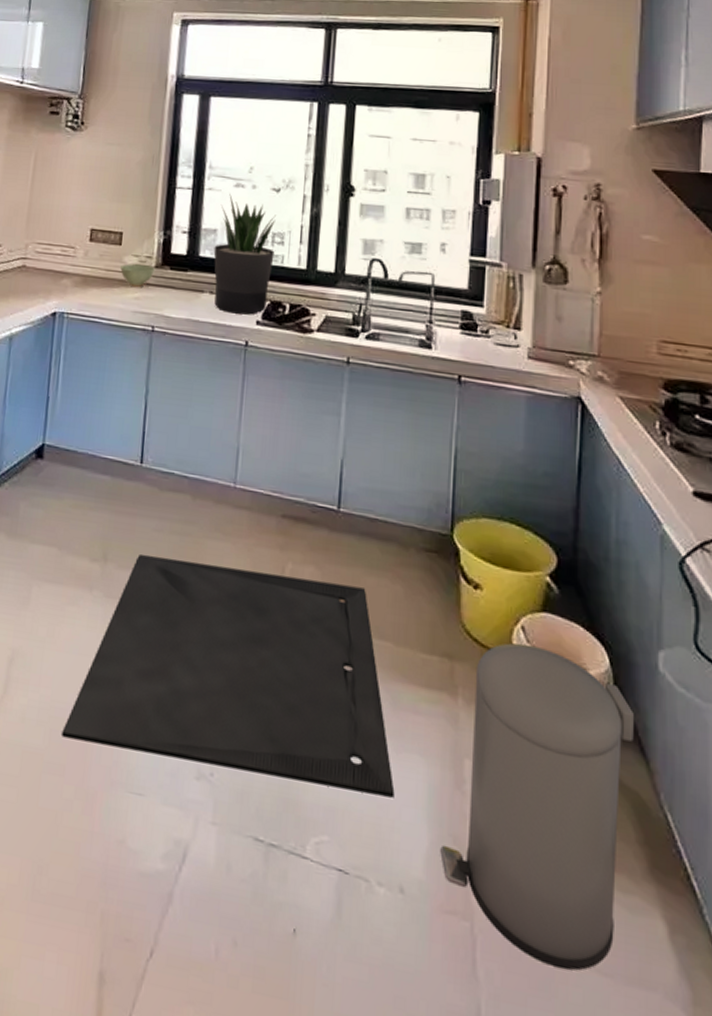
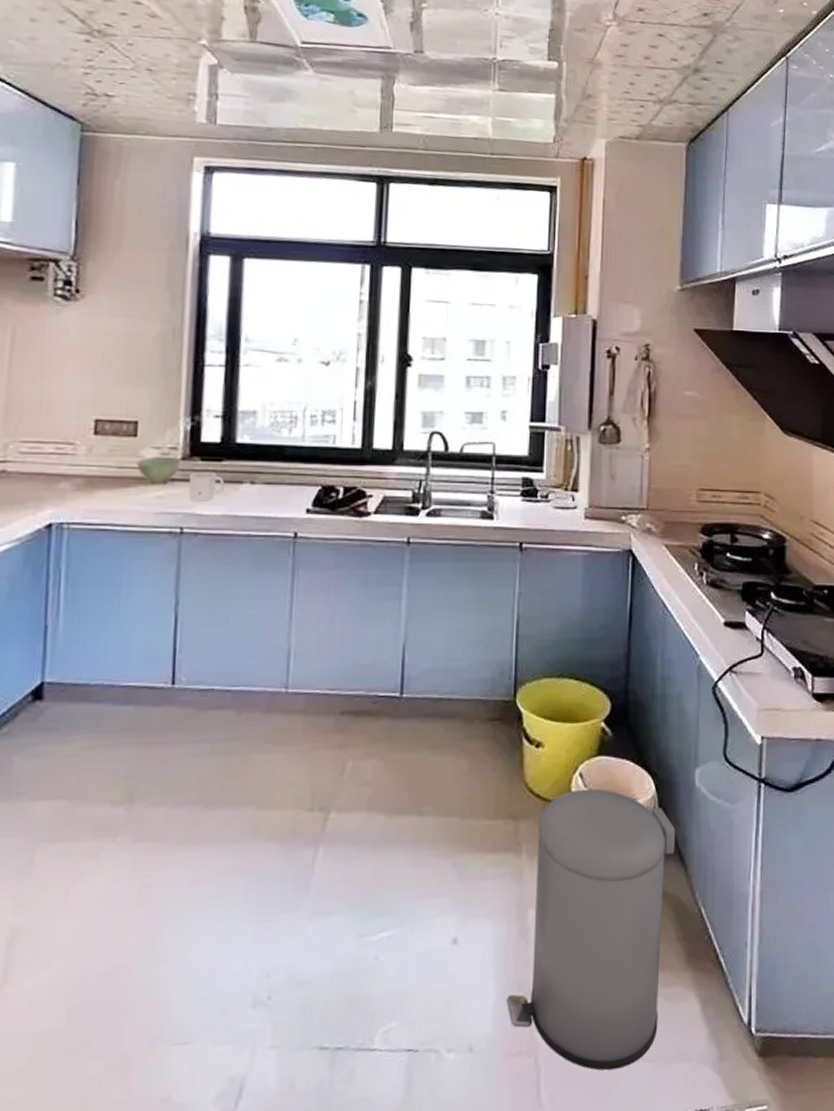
door mat: present [62,555,395,798] -> none [84,770,463,1010]
mug: none [159,279,189,306] -> present [188,471,225,501]
planter: present [213,193,276,315] -> none [253,369,326,503]

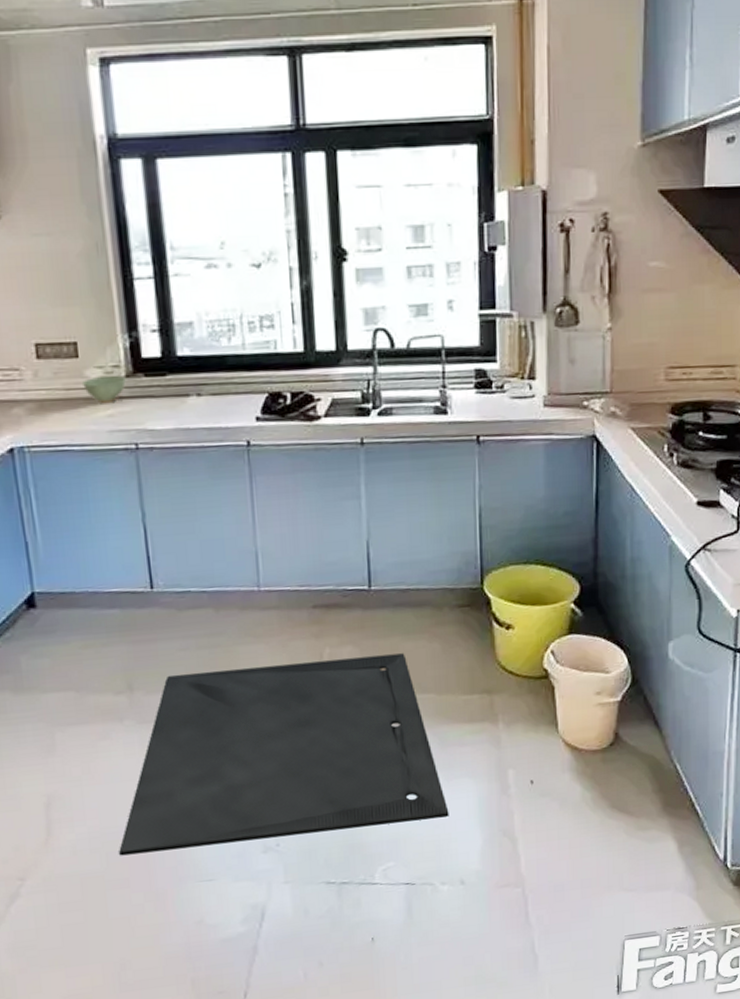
door mat: none [84,770,463,1010] -> present [119,653,449,856]
mug: present [188,471,225,501] -> none [135,387,172,418]
pedal bin: present [506,788,675,1070] -> none [493,664,649,898]

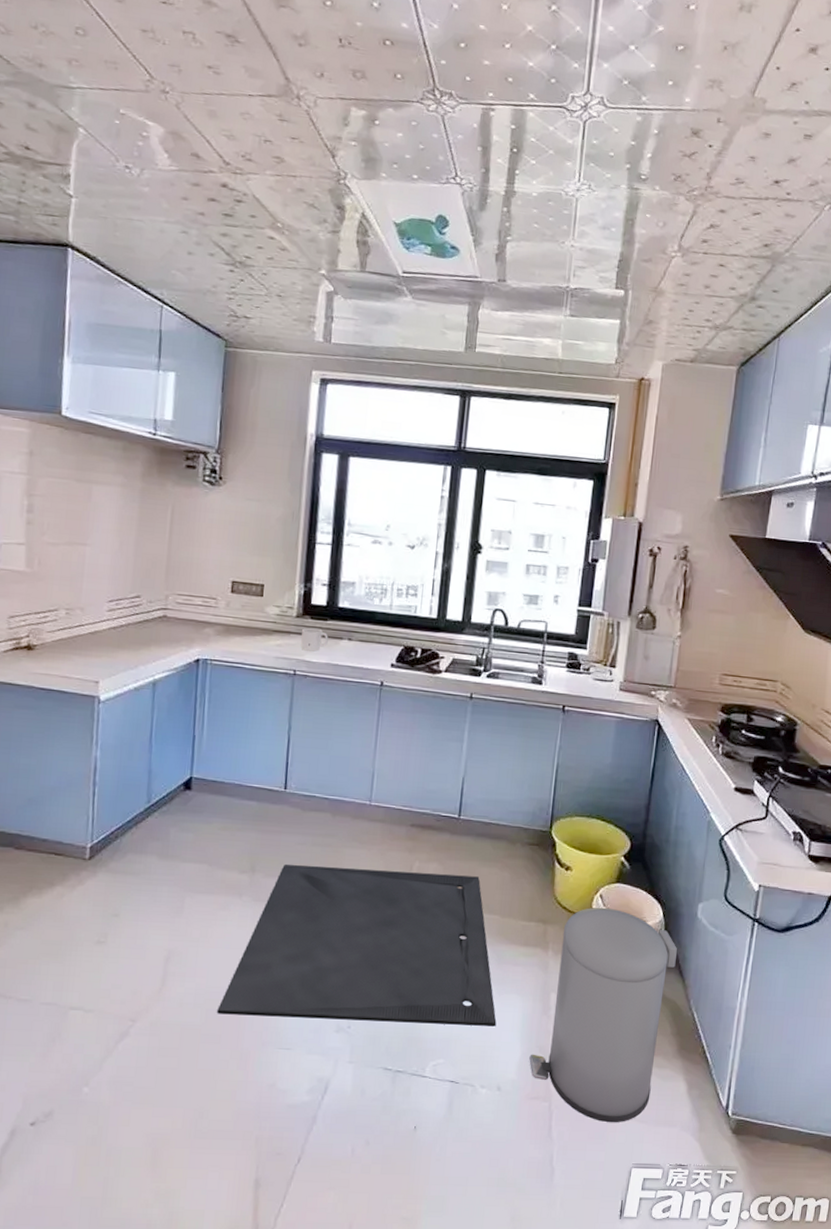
bowl: present [83,376,127,403] -> none [262,614,297,635]
mug: none [135,387,172,418] -> present [301,627,329,652]
pedal bin: none [493,664,649,898] -> present [529,907,677,1122]

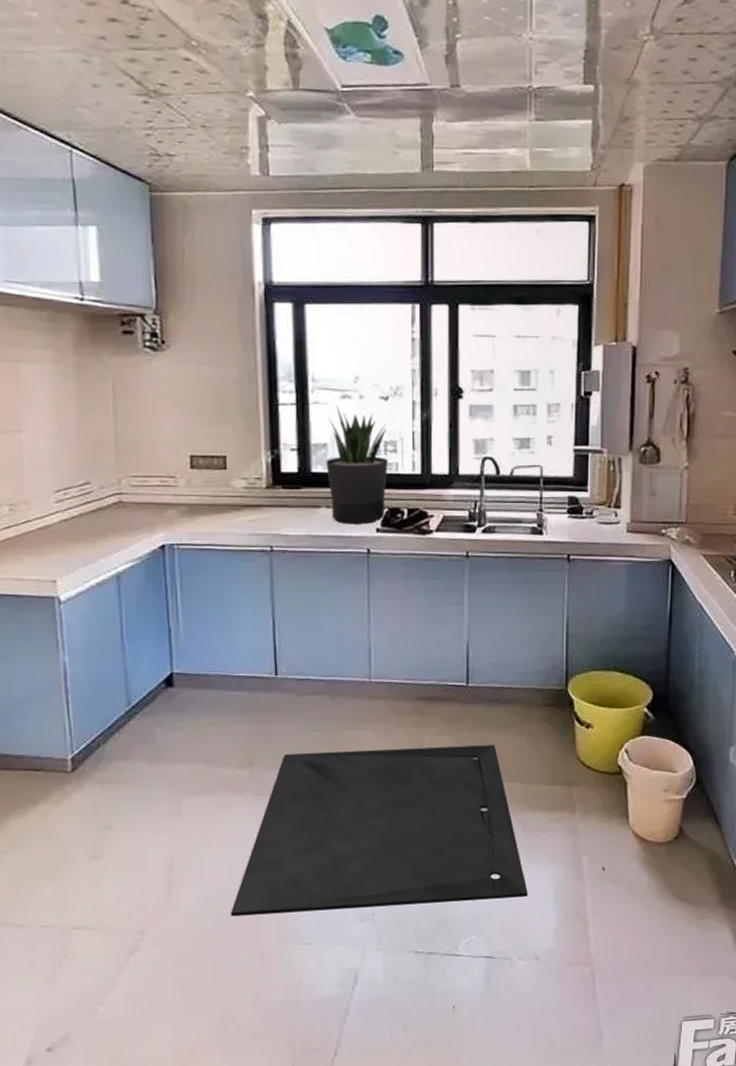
mug: present [301,627,329,652] -> none [273,498,304,524]
planter: none [352,549,410,659] -> present [326,405,388,524]
pedal bin: present [529,907,677,1122] -> none [566,762,711,979]

